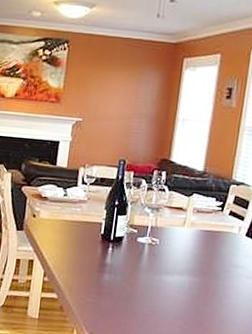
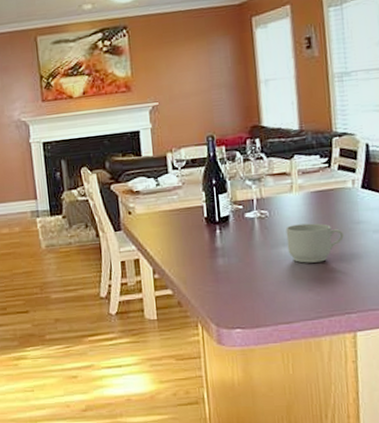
mug: none [168,256,221,296] -> present [286,223,344,263]

